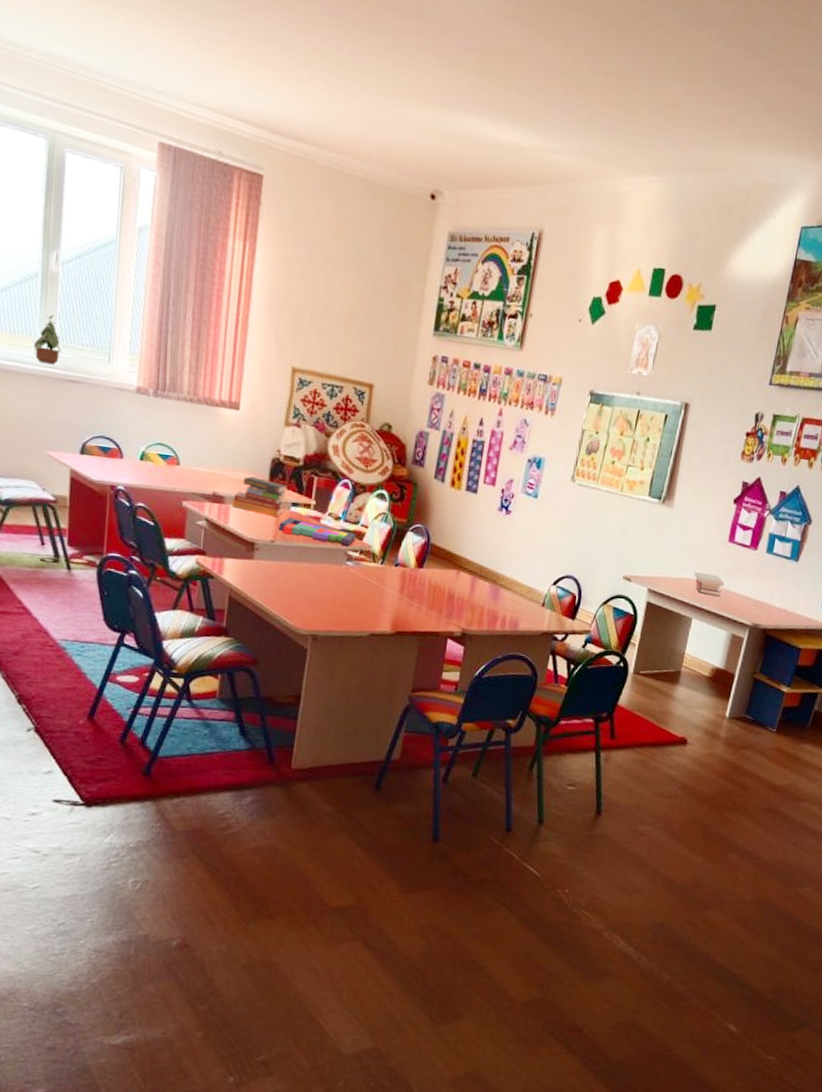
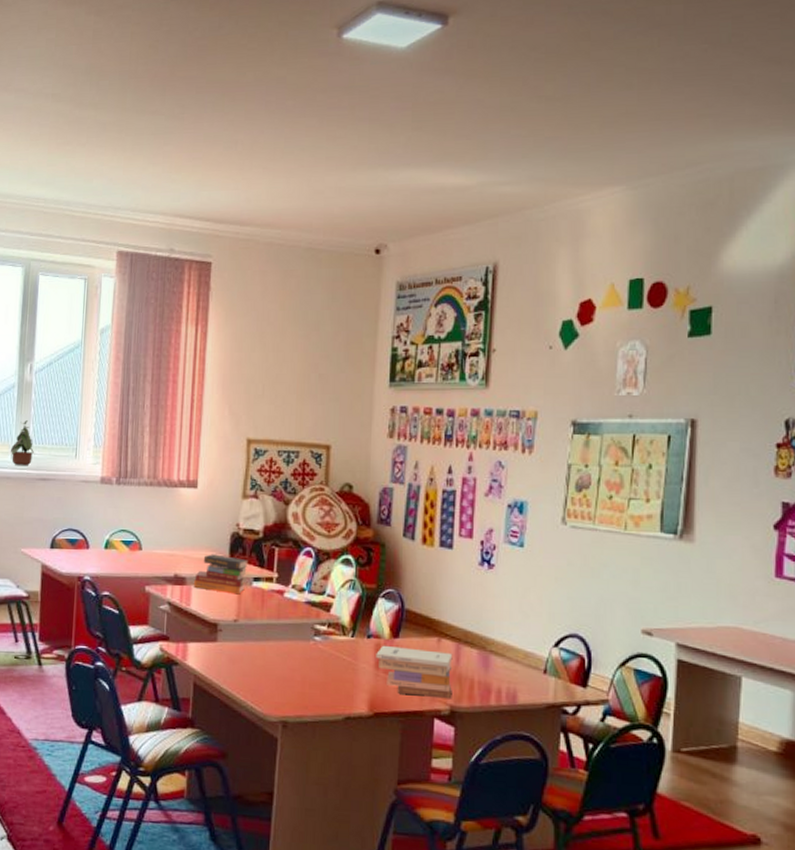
toy blocks: present [279,518,356,547] -> none [241,594,322,620]
books: none [401,573,468,623] -> present [376,645,453,699]
books: present [694,572,725,597] -> none [735,618,779,647]

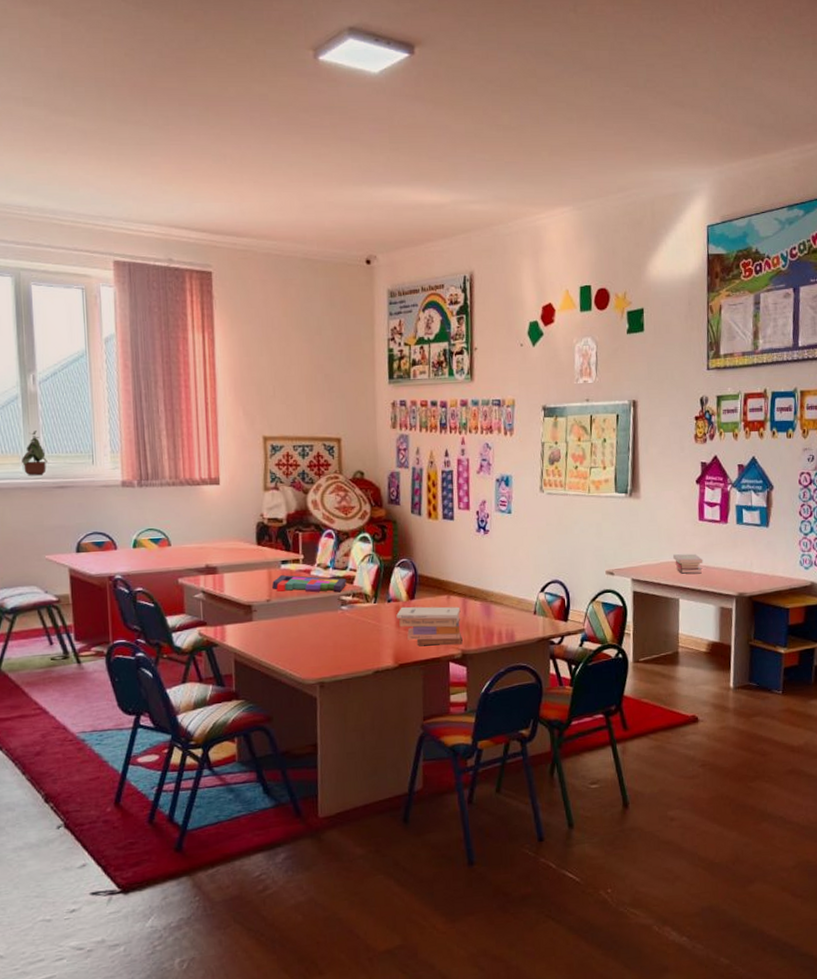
books: present [193,554,249,595] -> none [224,543,275,578]
toy blocks: none [241,594,322,620] -> present [272,575,346,593]
books: none [735,618,779,647] -> present [672,553,703,574]

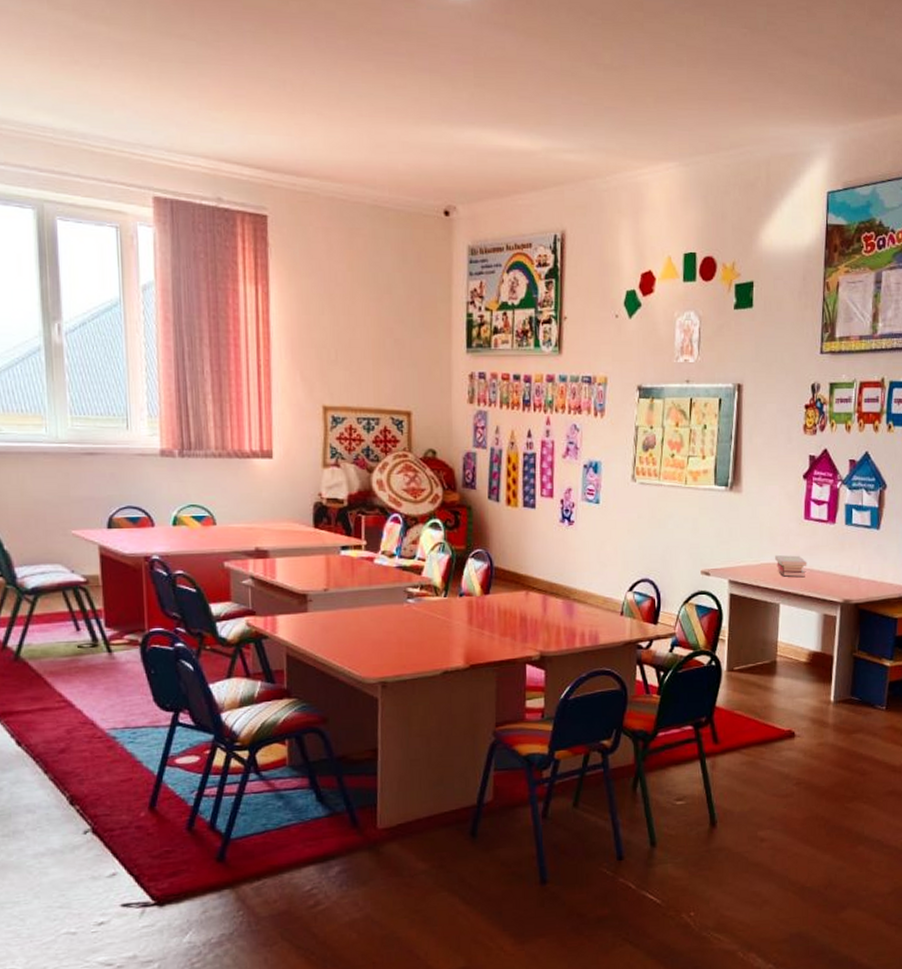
potted plant: present [21,431,49,476] -> none [43,388,76,440]
toy blocks: present [272,575,346,593] -> none [330,562,414,584]
books: present [396,606,463,647] -> none [469,602,541,647]

